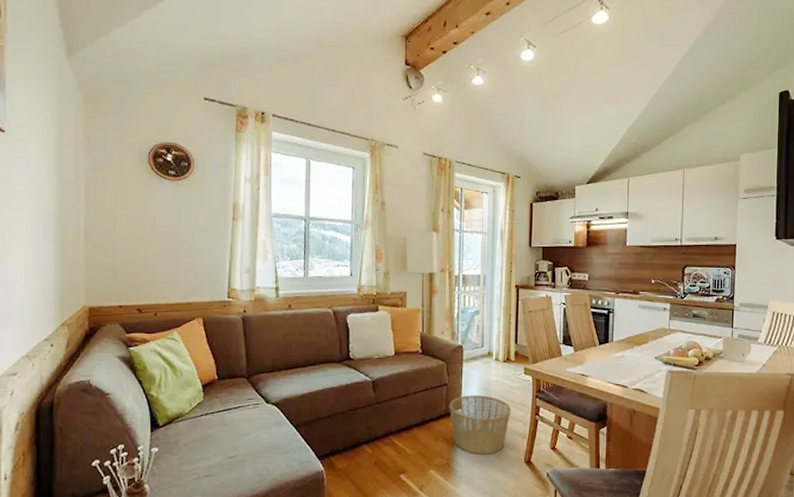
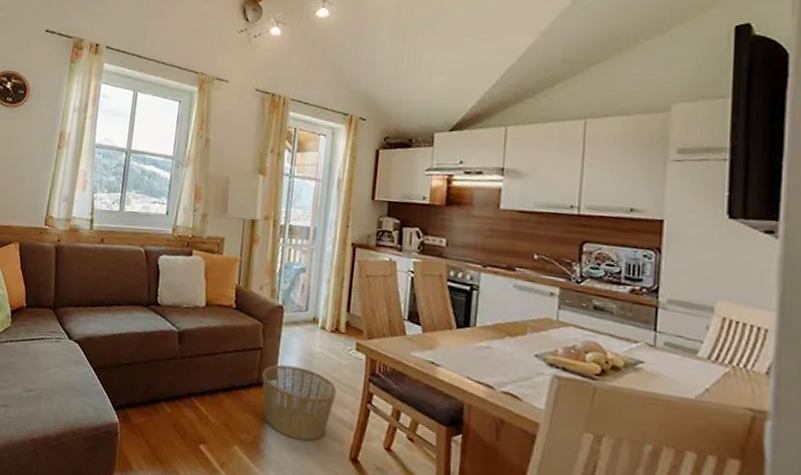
mug: present [721,337,752,362] -> none [637,342,687,381]

